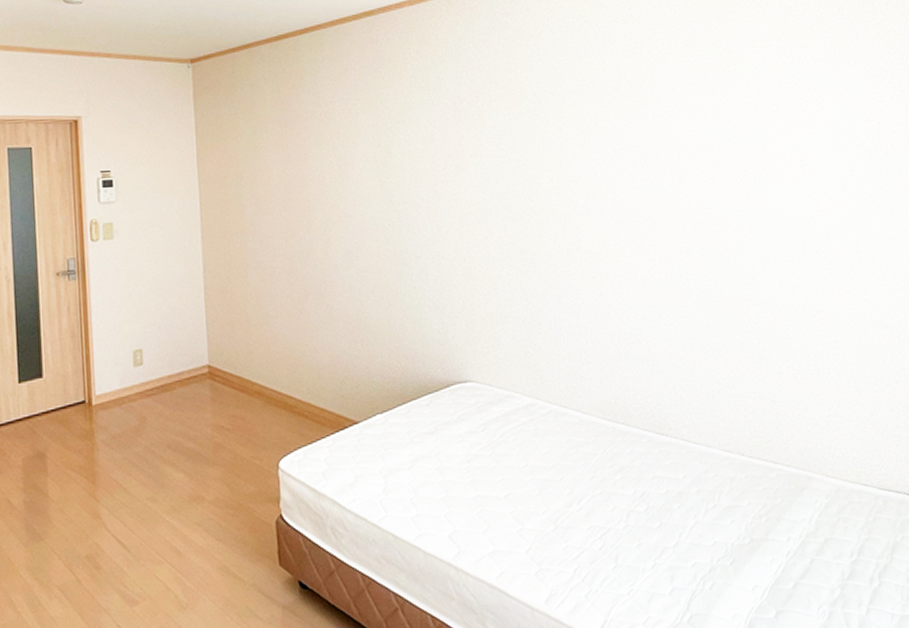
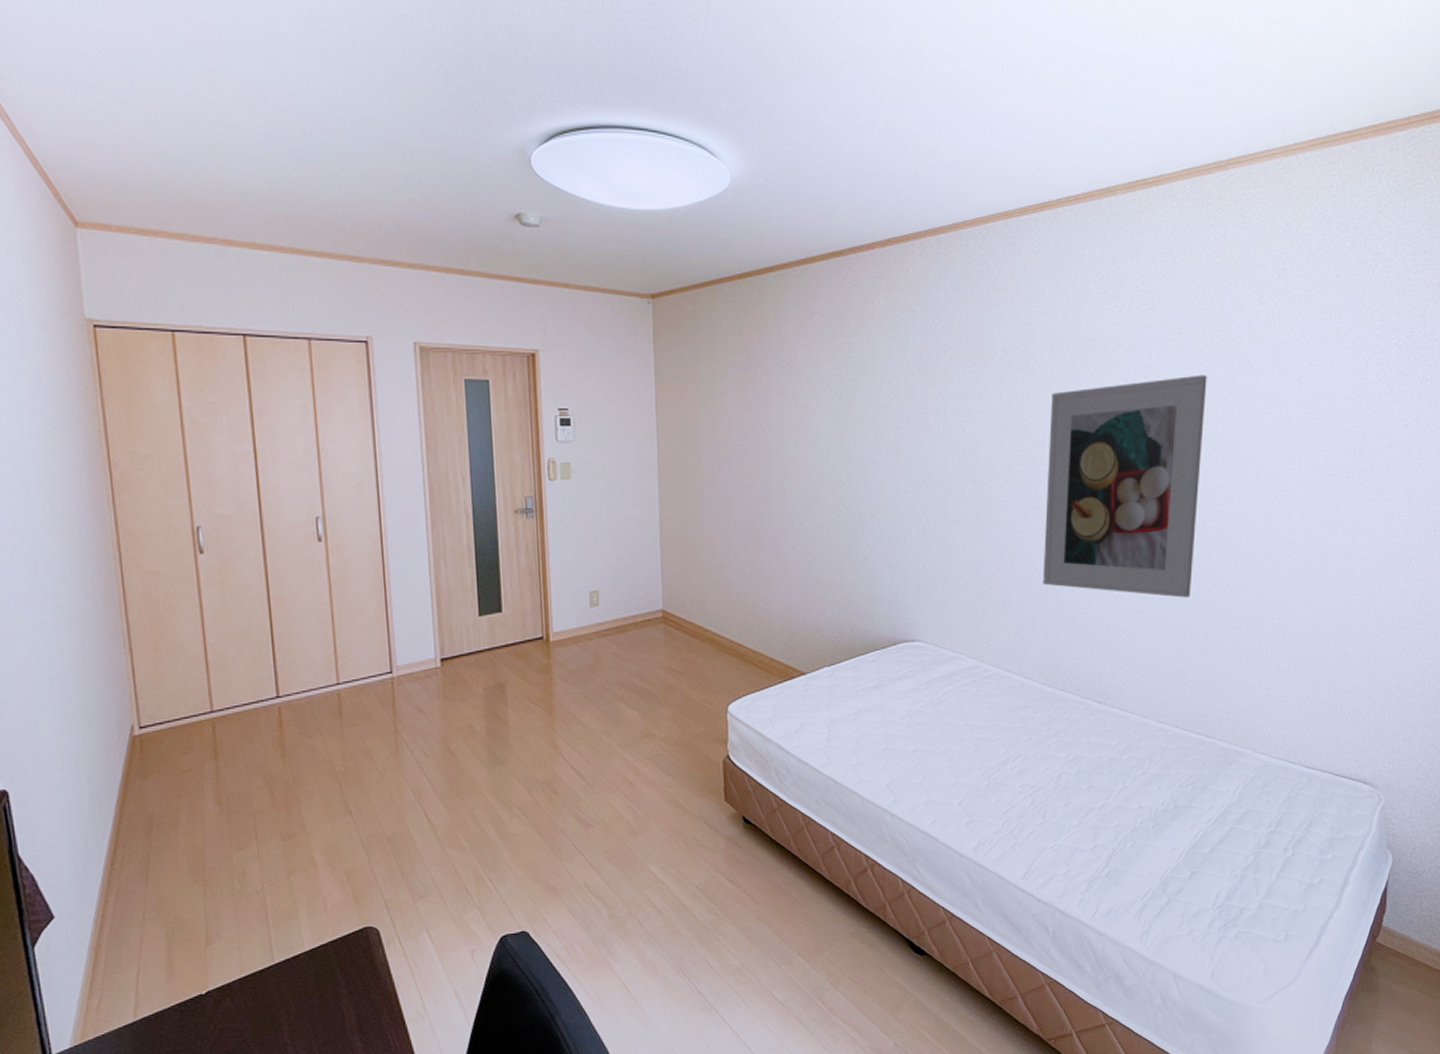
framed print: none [583,106,741,322] -> present [1043,375,1207,598]

